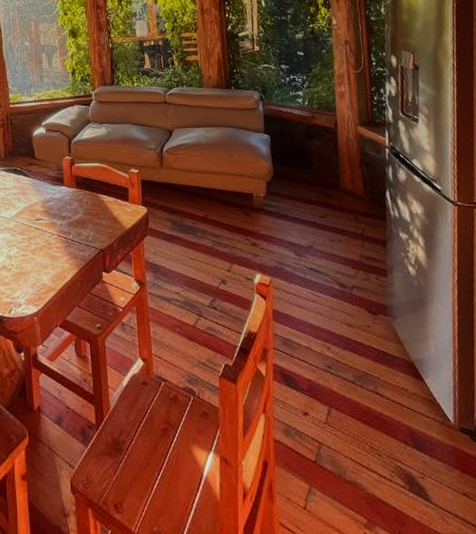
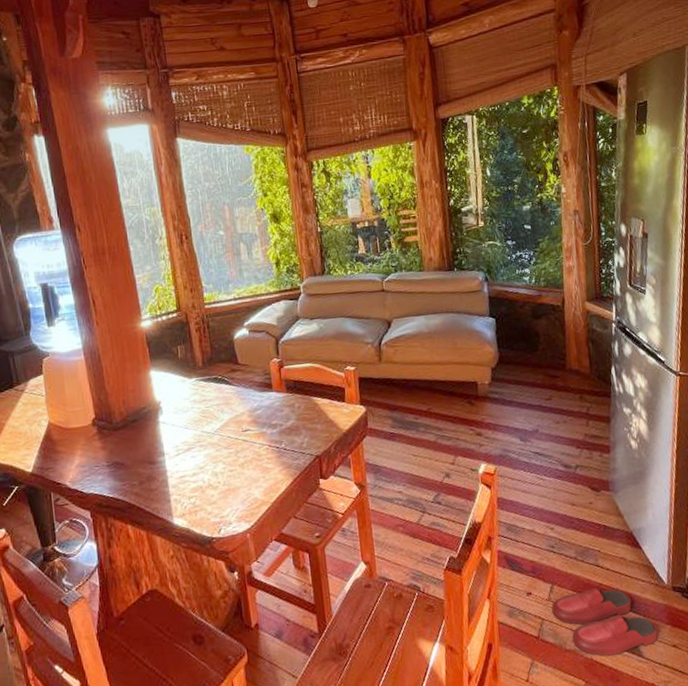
slippers: none [329,416,446,494] -> present [551,587,658,656]

